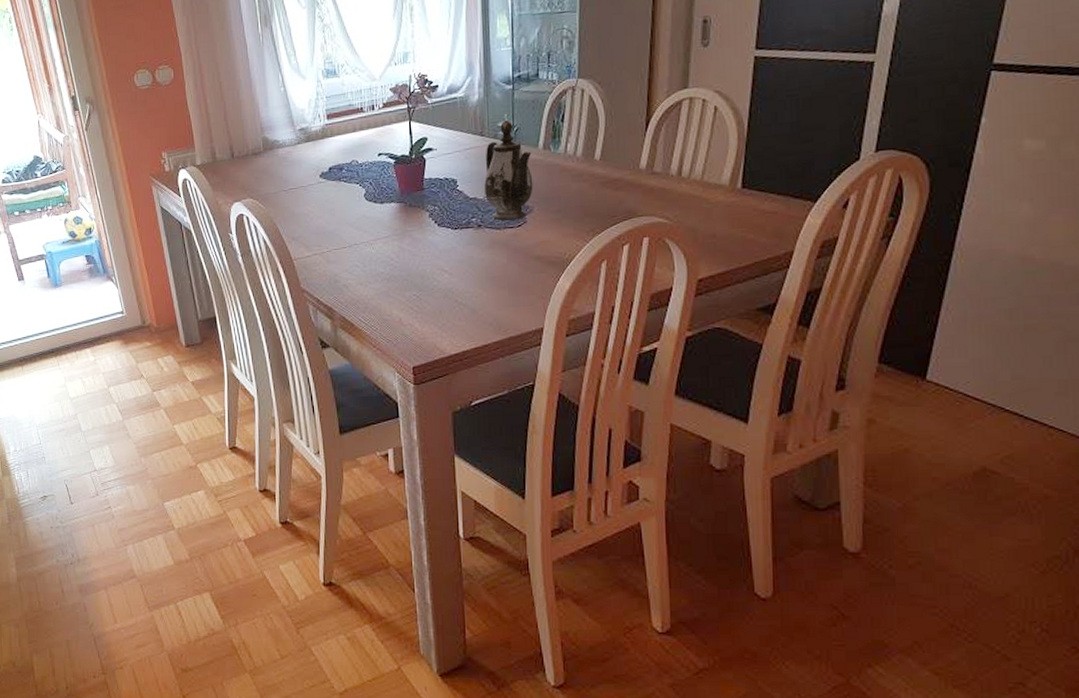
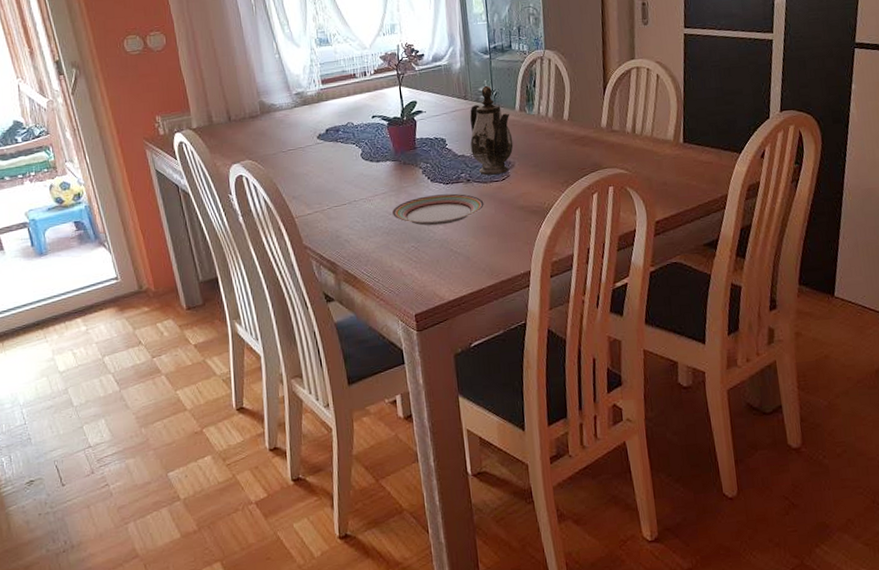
plate: none [394,239,497,274] -> present [391,193,485,226]

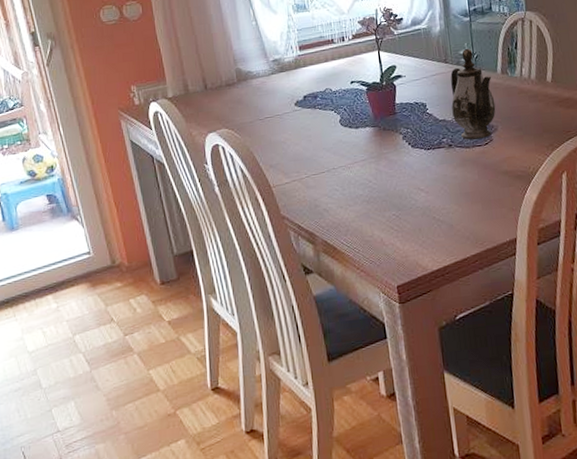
plate: present [391,193,485,226] -> none [371,159,468,193]

